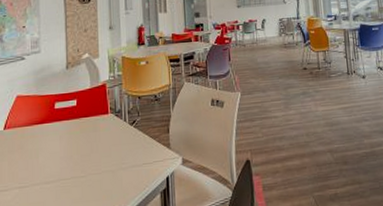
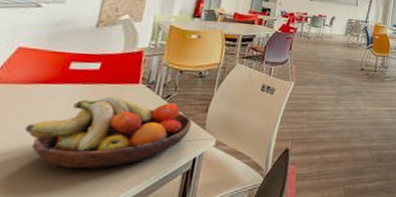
fruit bowl: none [35,127,159,195] -> present [25,97,192,169]

